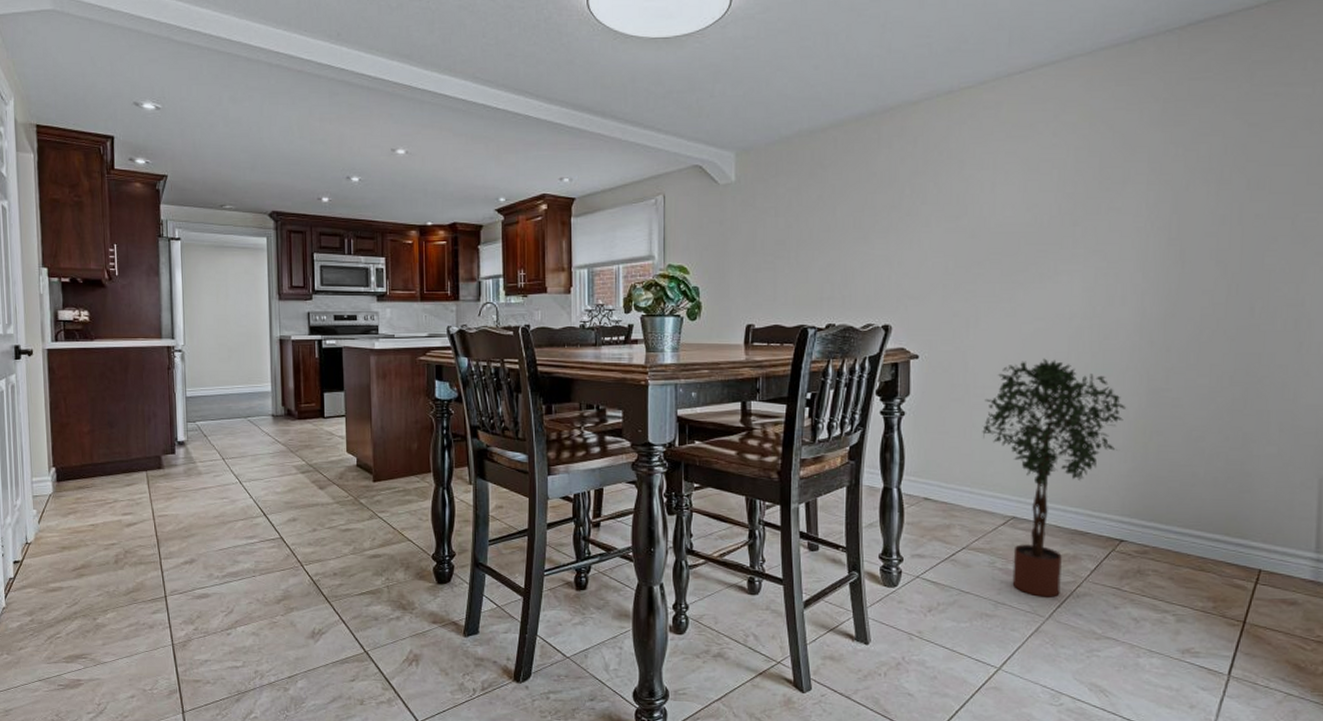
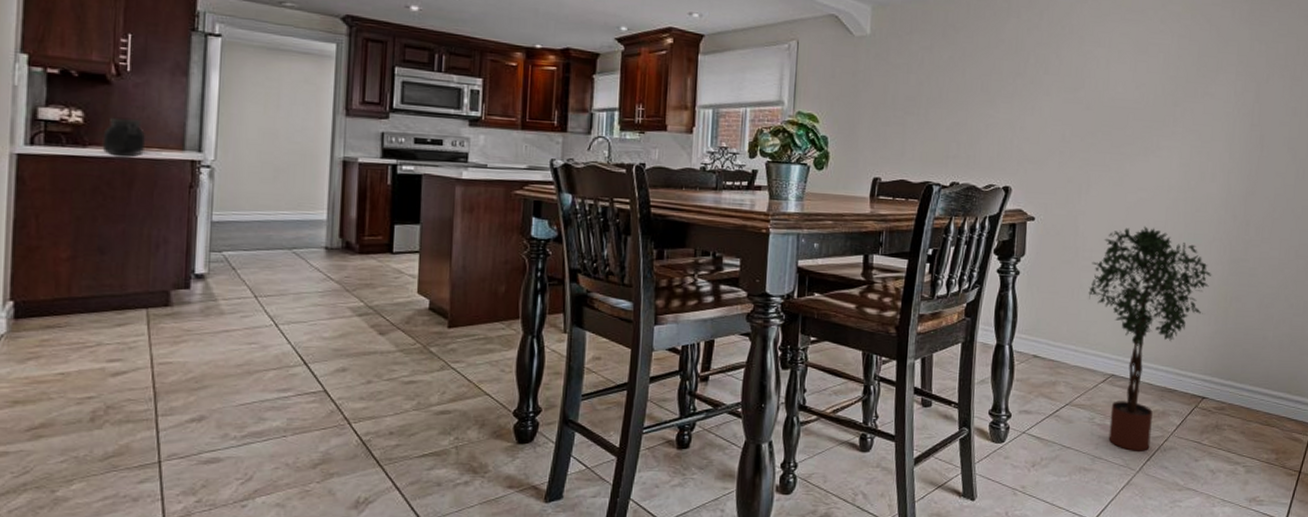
jar: none [103,314,134,347] -> present [102,117,146,158]

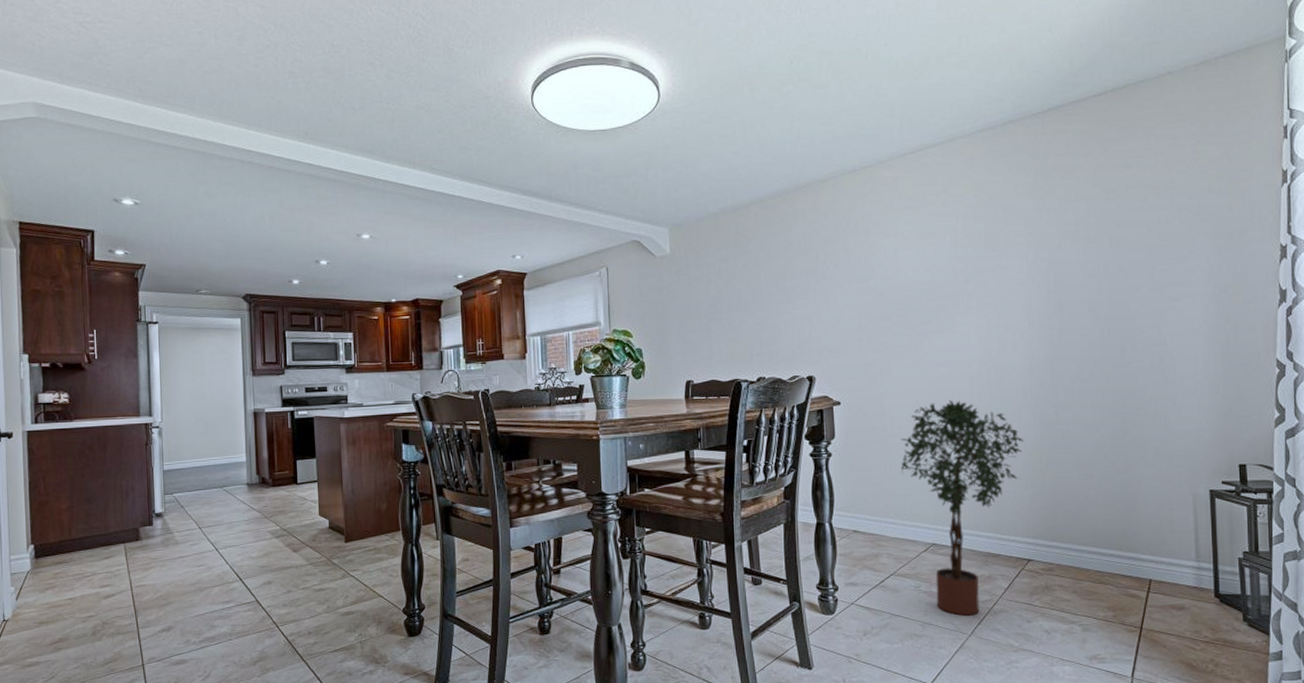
jar: present [102,117,146,158] -> none [83,395,113,426]

